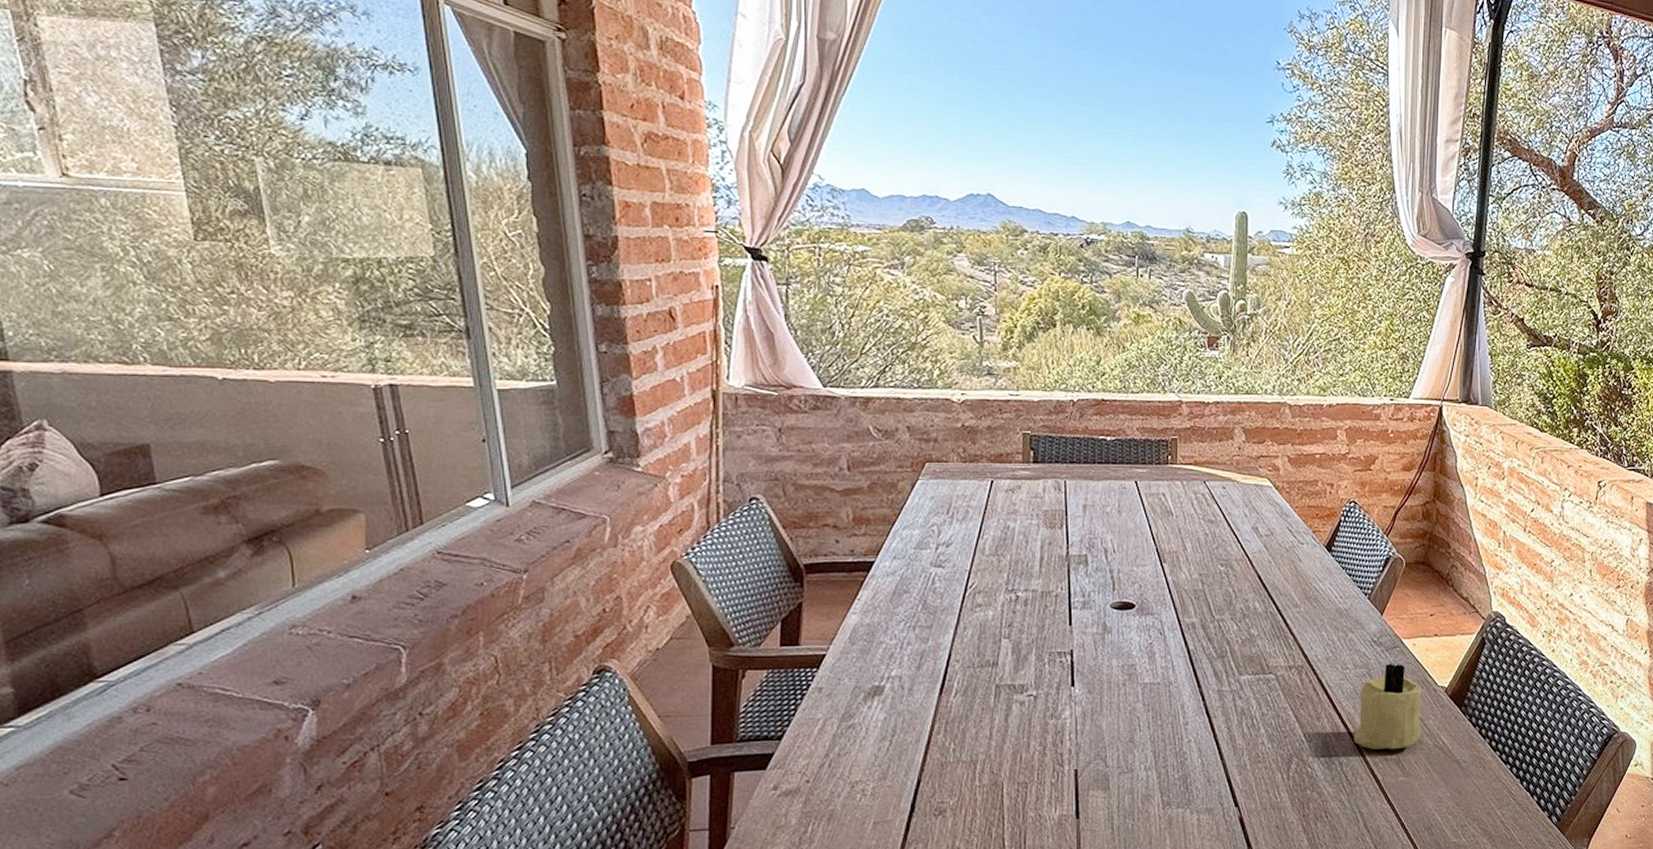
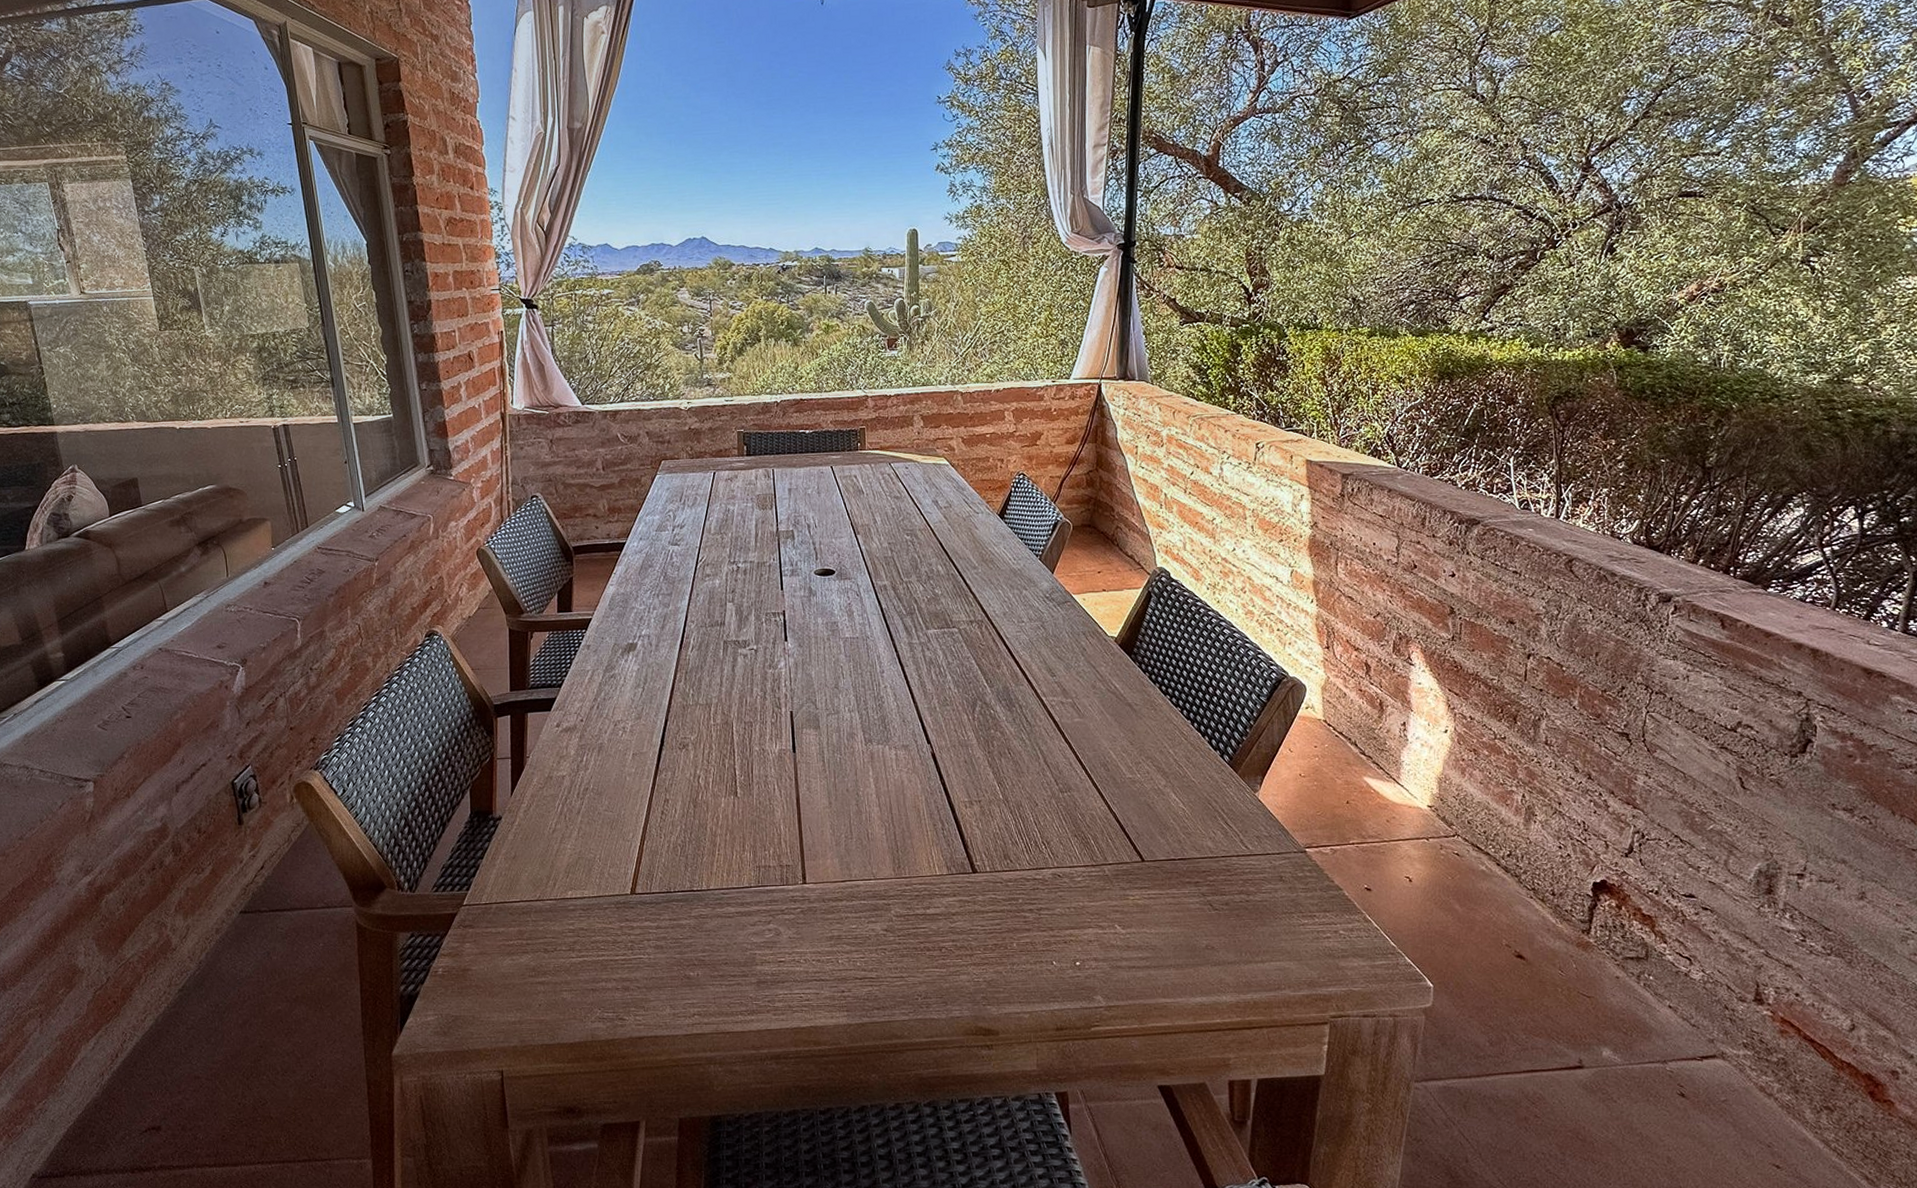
candle: present [1354,663,1422,750] -> none [1031,616,1093,694]

